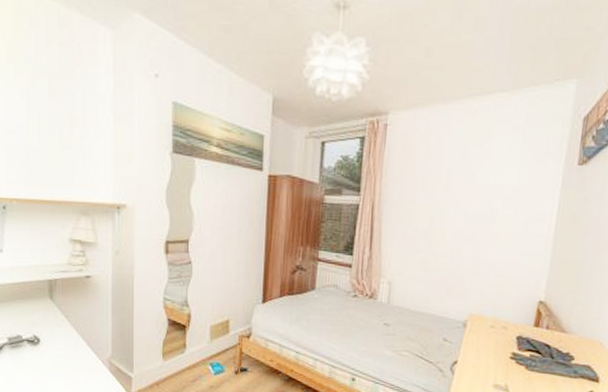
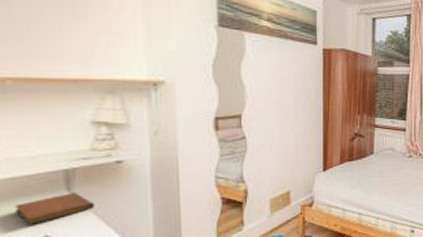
notebook: none [15,300,70,325] -> present [15,193,96,225]

